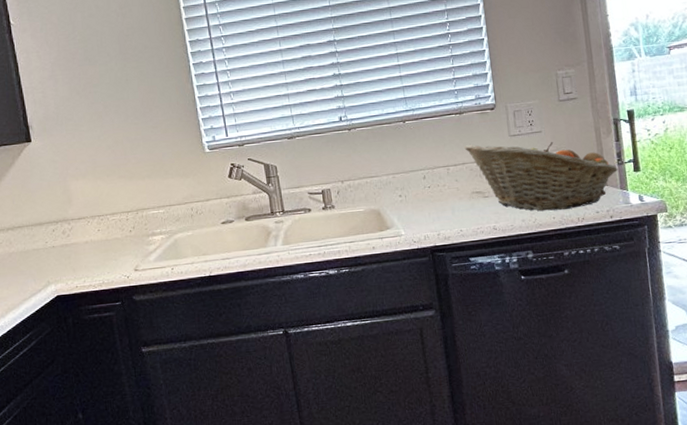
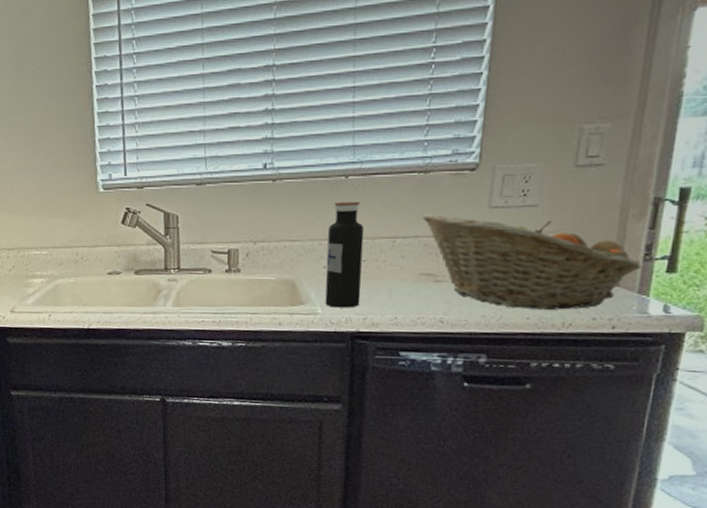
water bottle: none [398,140,433,229] -> present [325,202,365,308]

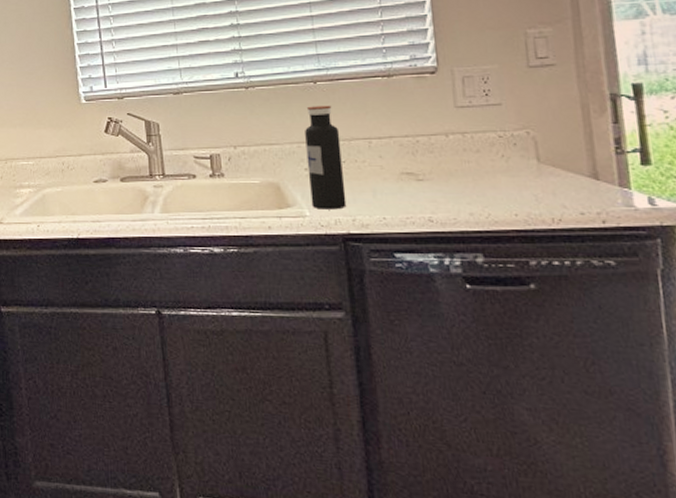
fruit basket: present [422,212,643,310] -> none [392,113,617,205]

